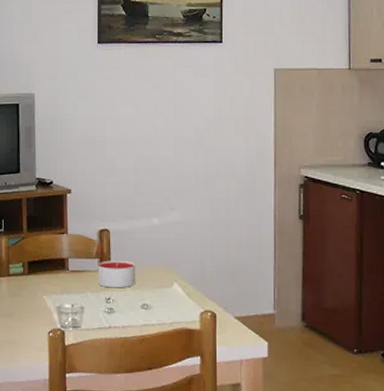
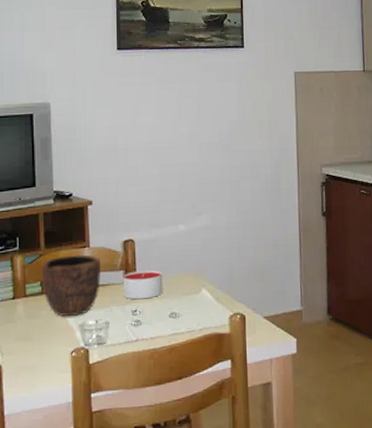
bowl: none [23,240,77,298] -> present [41,254,101,316]

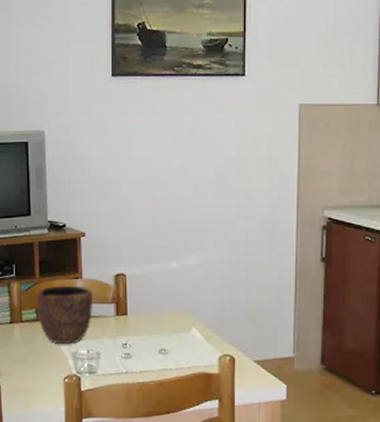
candle: present [123,270,163,300] -> none [114,305,153,334]

